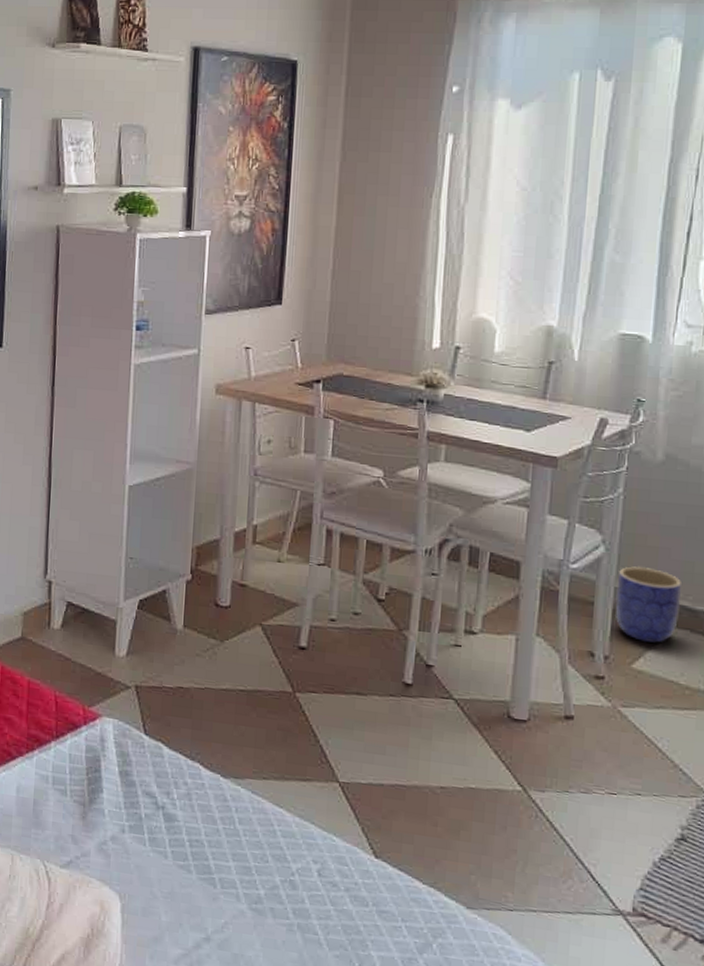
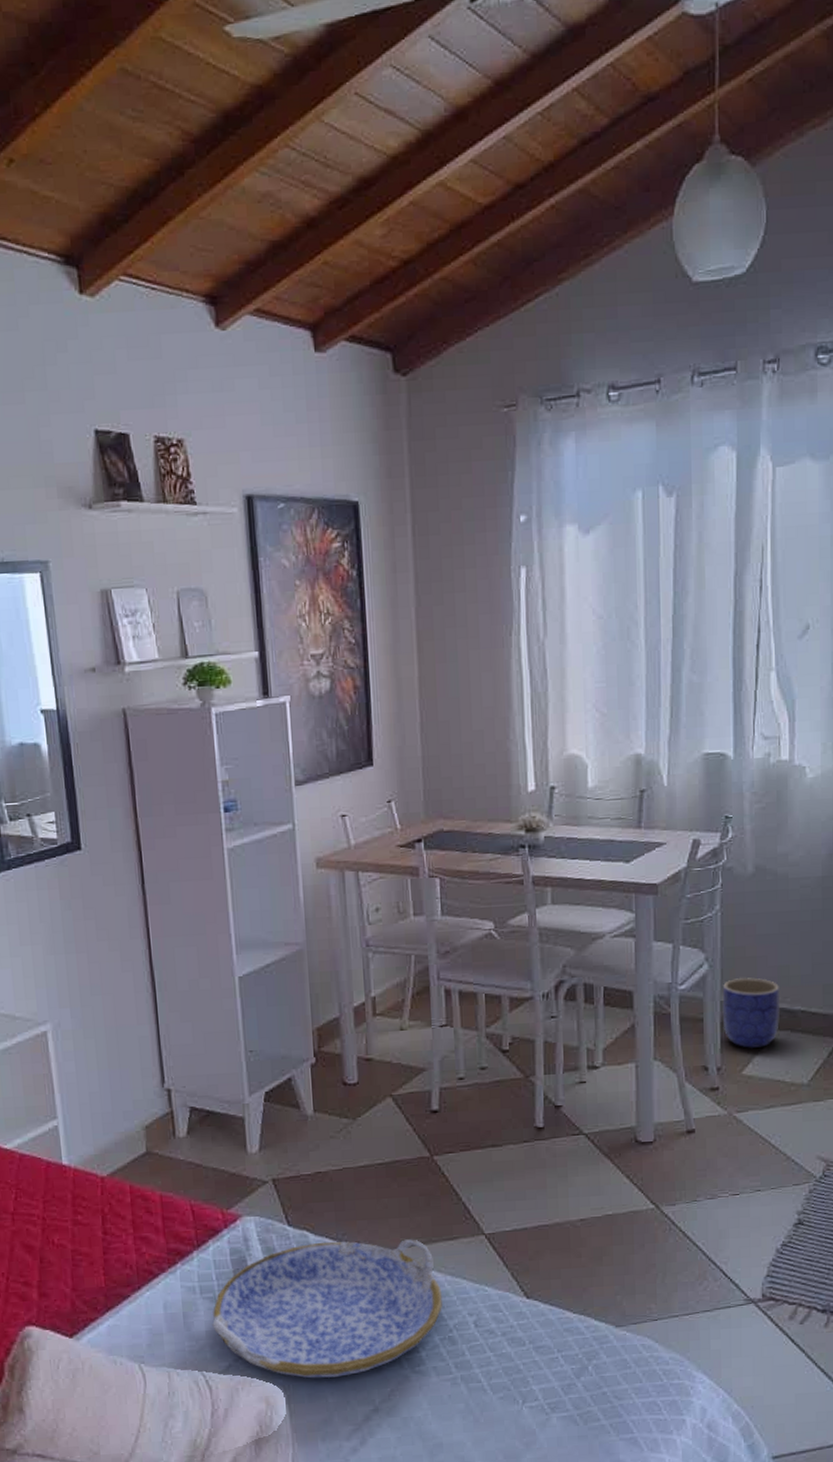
serving tray: none [60,756,288,898] -> present [212,1239,442,1379]

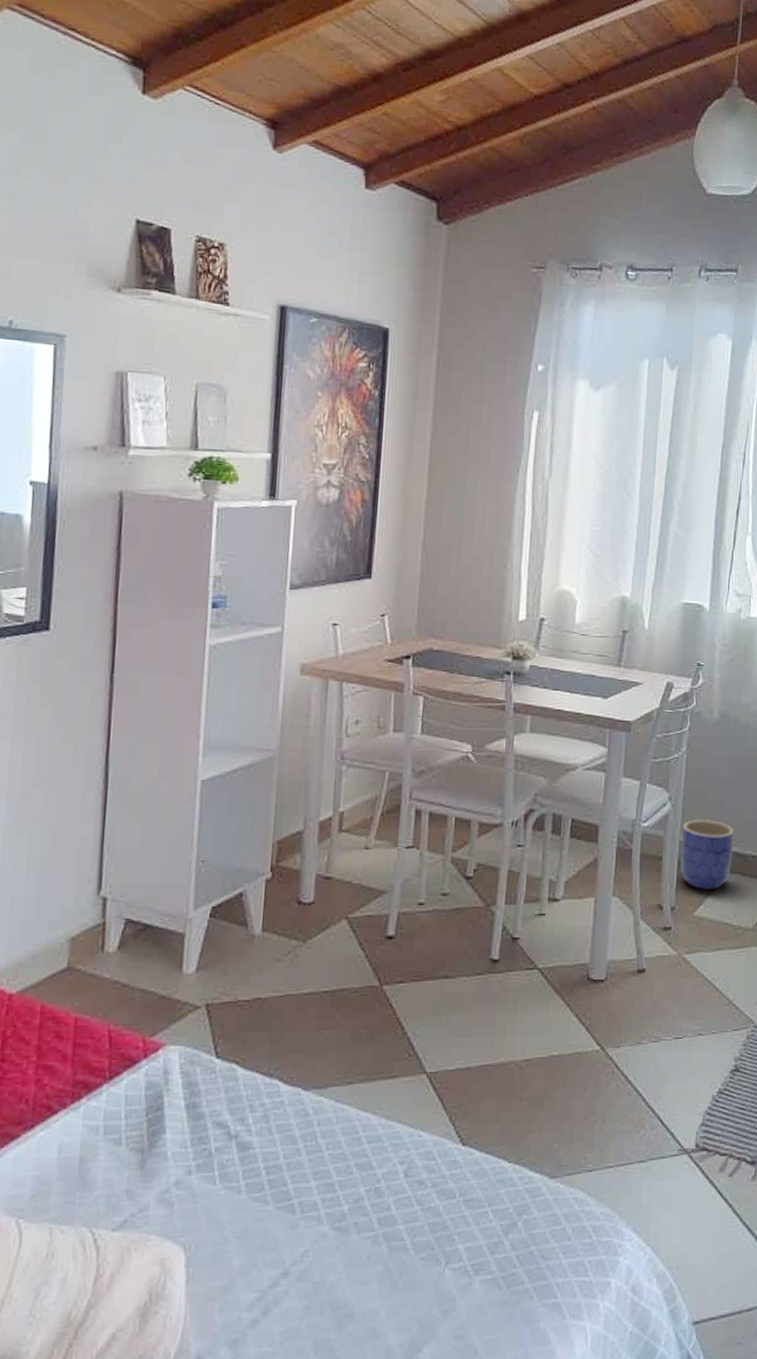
serving tray: present [212,1239,442,1379] -> none [112,1076,374,1237]

